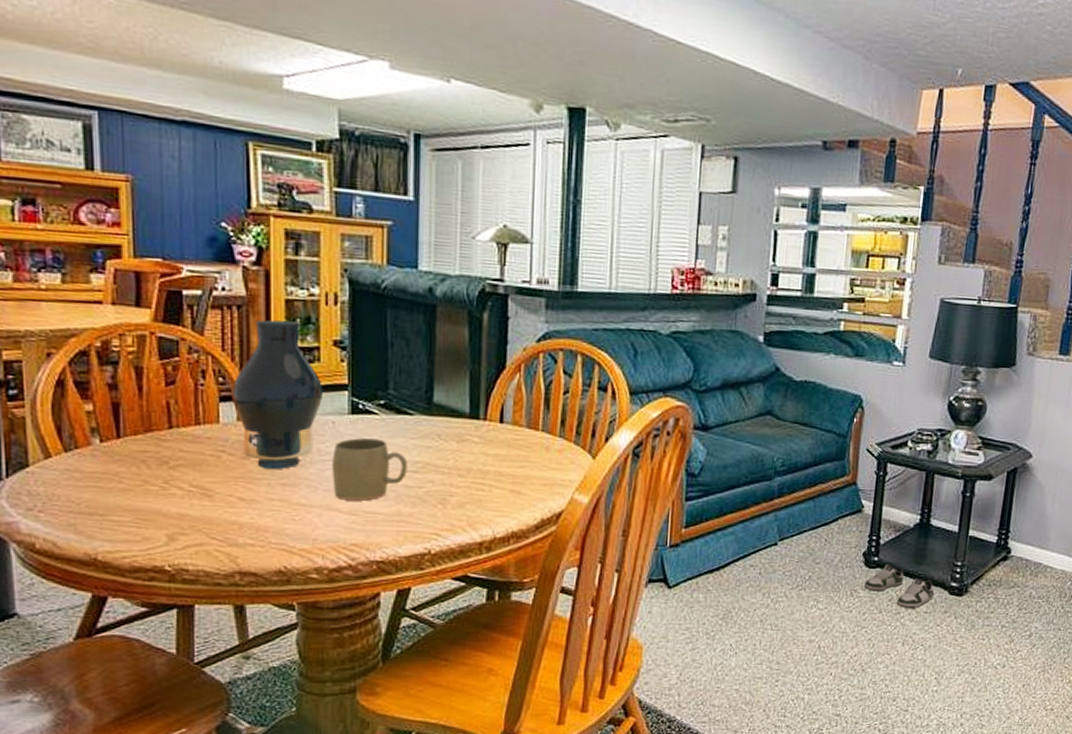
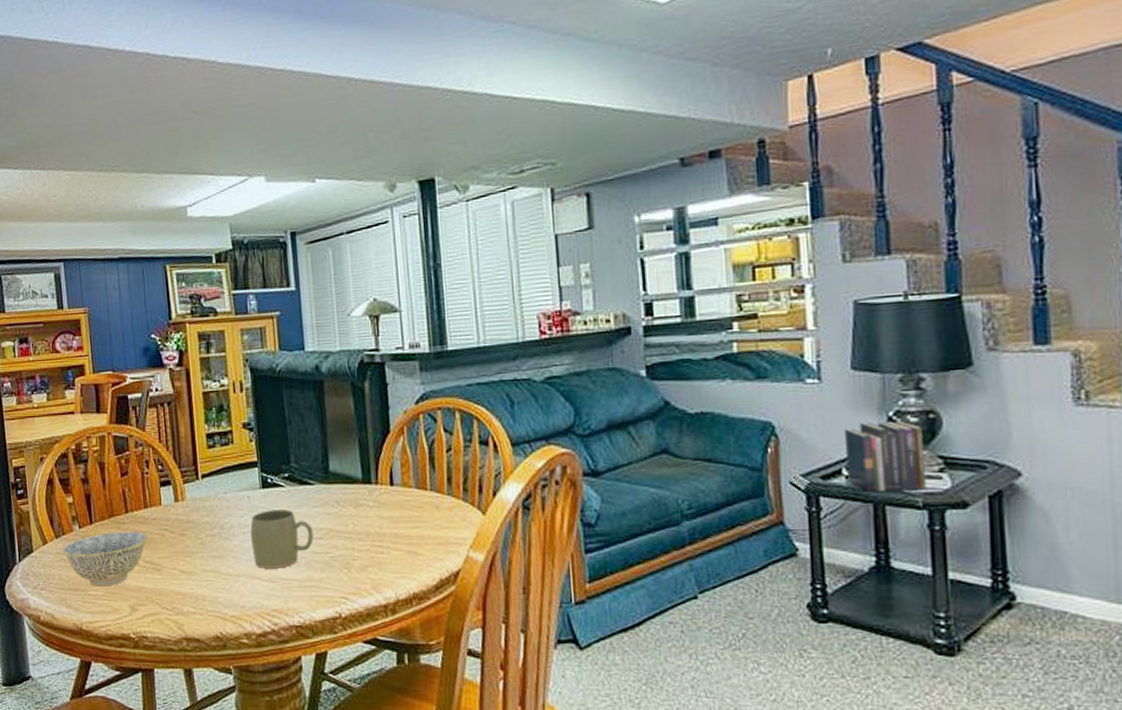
bowl: none [74,449,197,512] -> present [63,531,148,586]
vase: present [231,320,324,469] -> none [168,411,239,543]
shoe: present [864,564,935,608] -> none [816,617,914,671]
books: none [911,403,972,463] -> present [843,420,927,492]

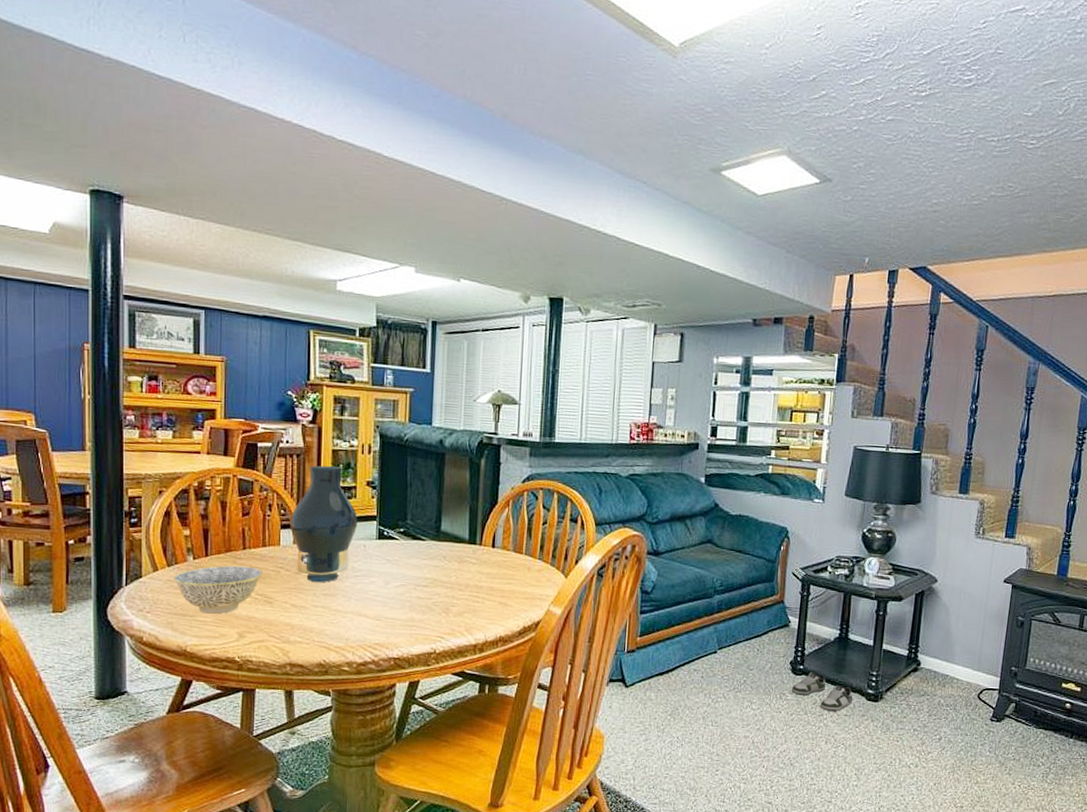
vase: none [168,411,239,543] -> present [290,465,358,582]
mug: present [250,509,314,569] -> none [362,558,420,609]
shoe: none [816,617,914,671] -> present [792,672,853,711]
books: present [843,420,927,492] -> none [830,534,883,586]

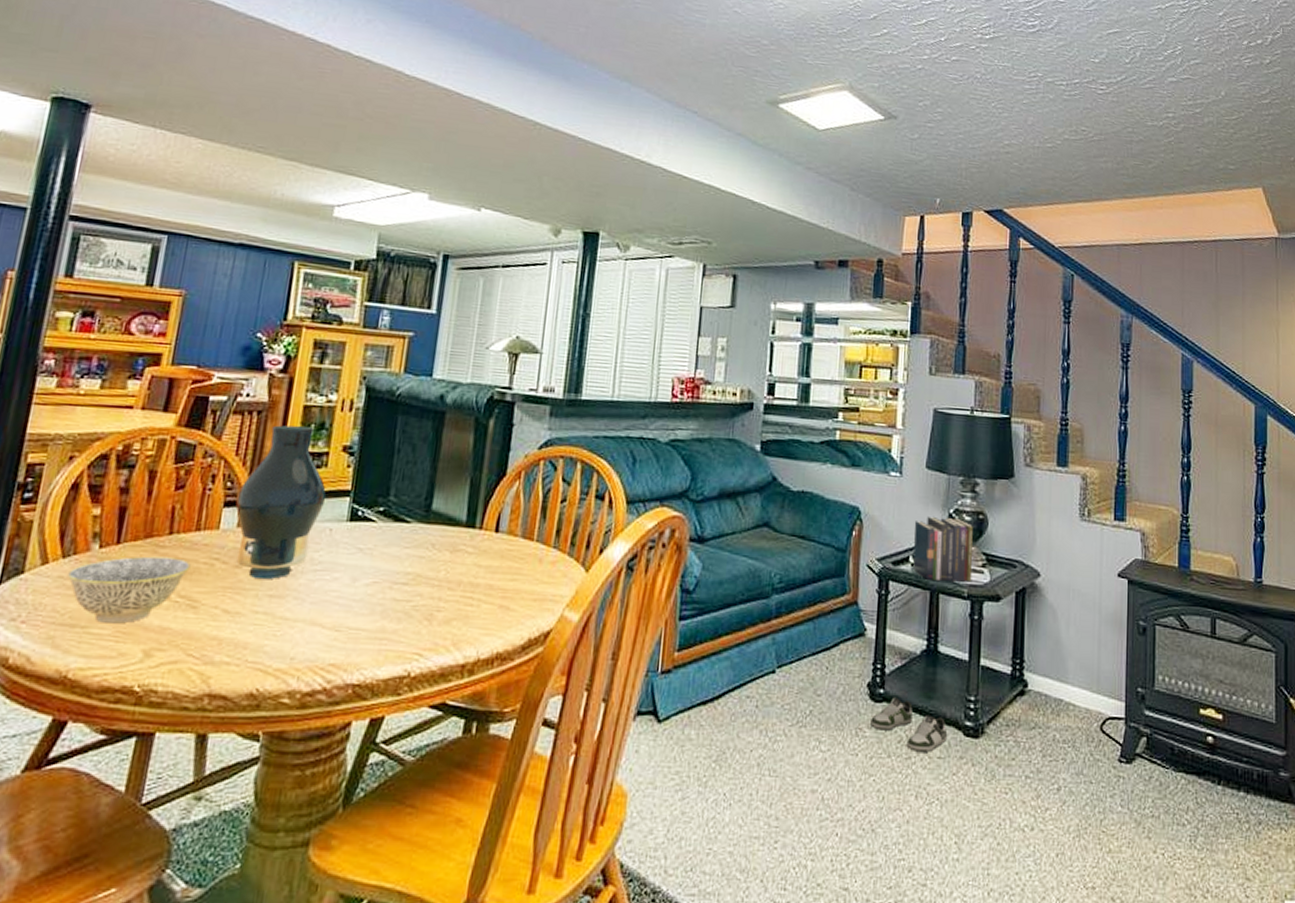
books: none [830,534,883,586] -> present [913,515,973,582]

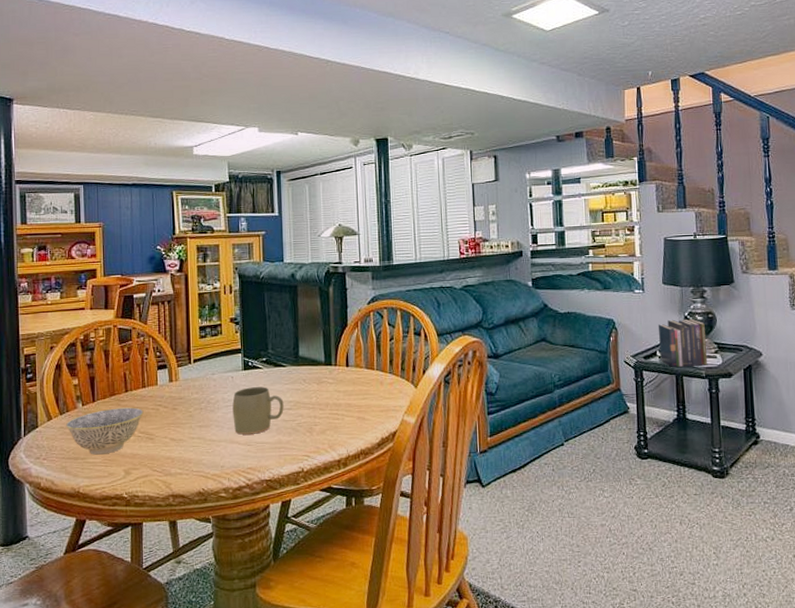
vase: present [235,425,326,579] -> none [165,308,225,415]
mug: none [320,546,399,615] -> present [232,387,284,435]
shoe: present [870,697,948,752] -> none [640,454,700,492]

